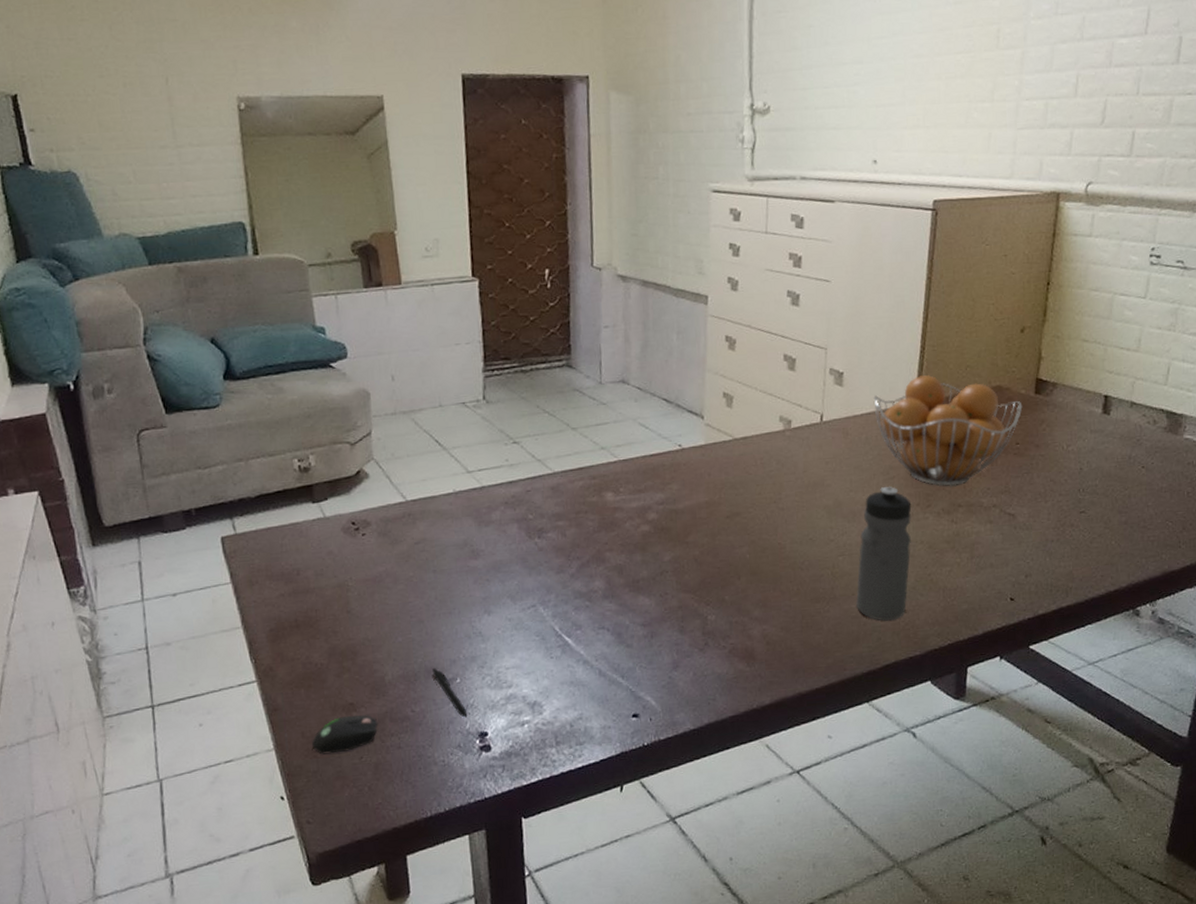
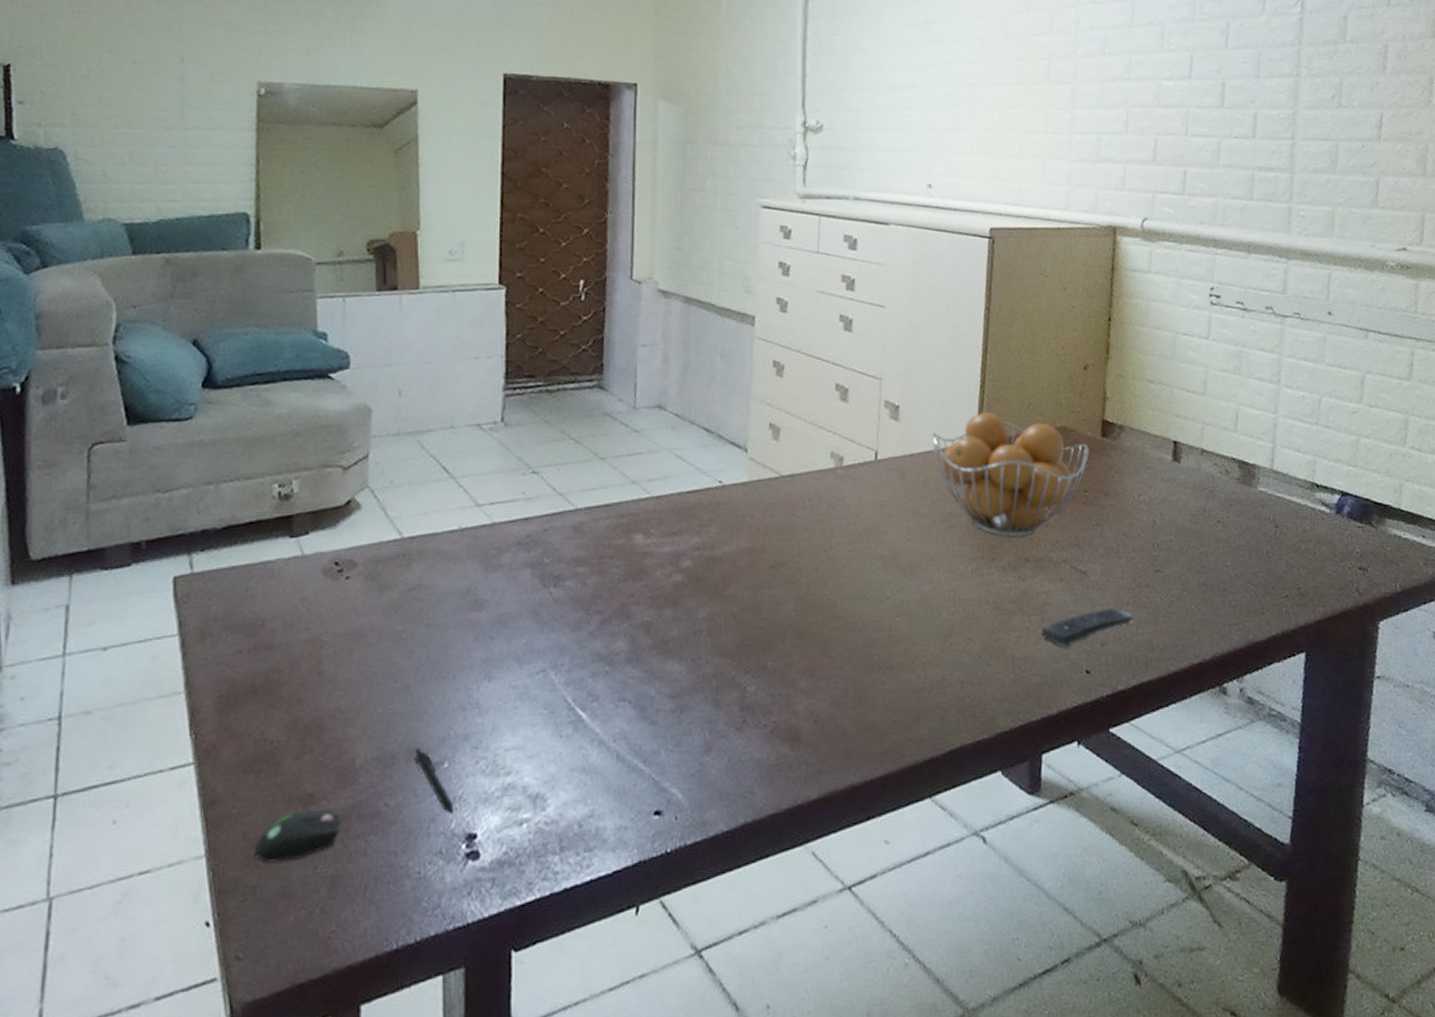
water bottle: present [856,487,912,621] -> none [916,536,975,696]
remote control: none [971,545,1056,580] -> present [1041,608,1133,648]

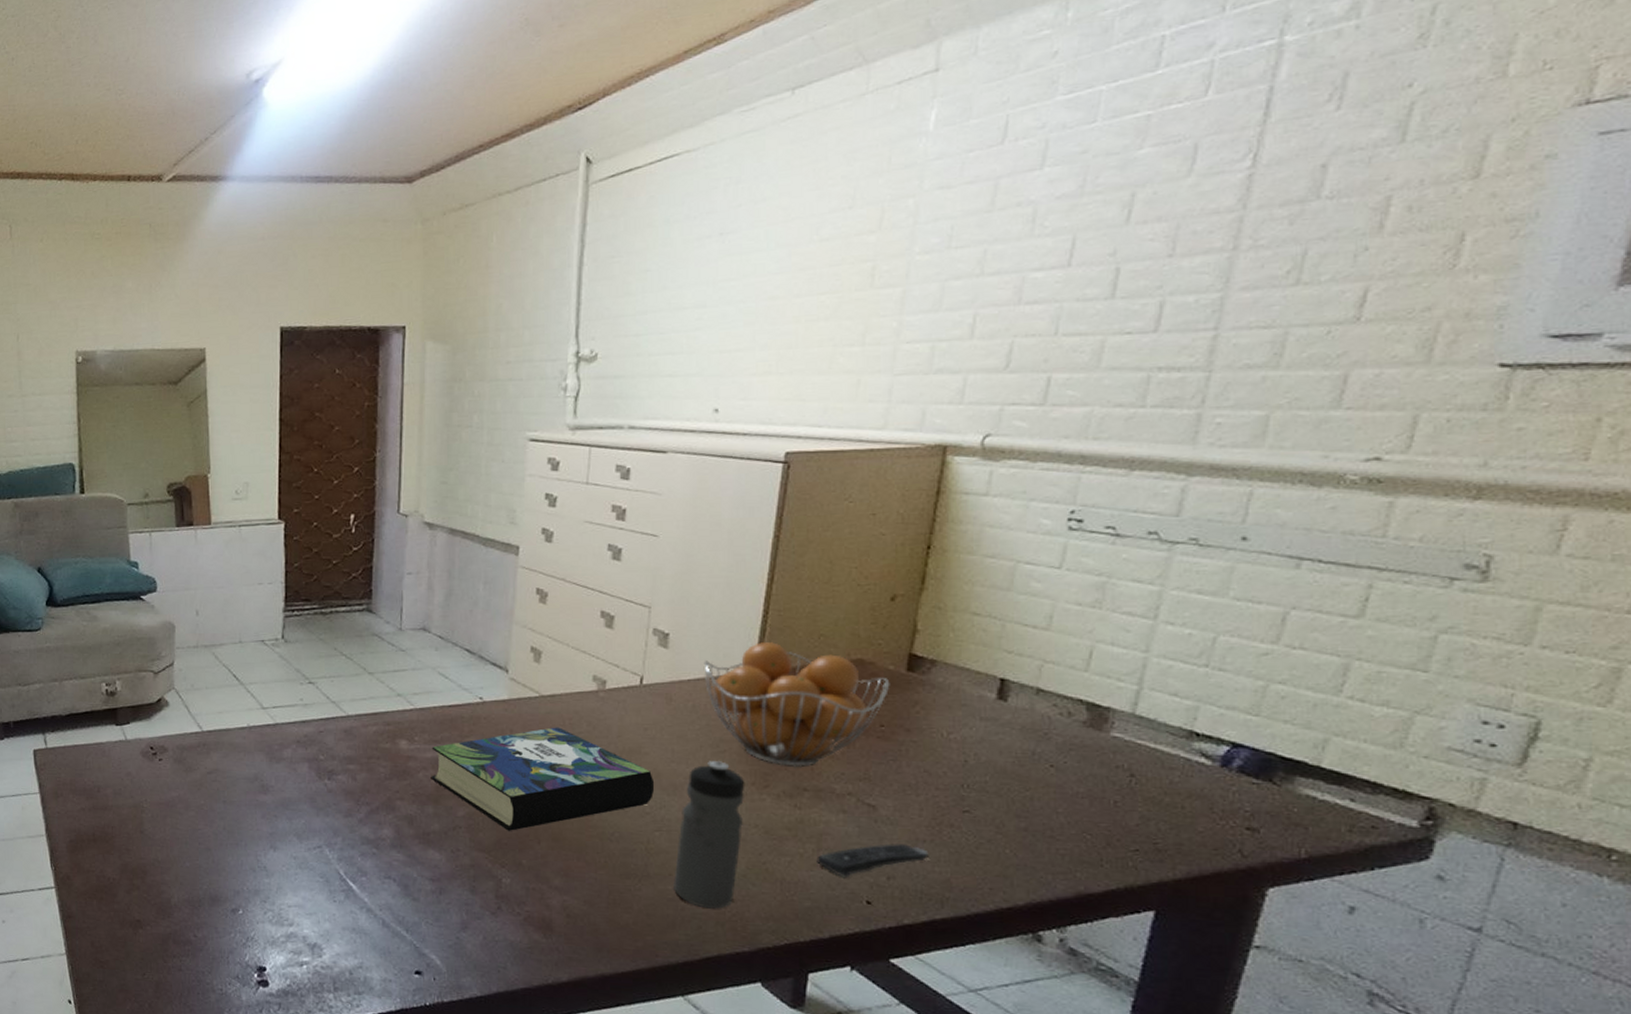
mouse: present [255,808,342,863] -> none [100,931,162,966]
pen: present [415,747,454,814] -> none [216,896,248,950]
book: none [669,509,894,630] -> present [431,727,655,831]
water bottle: none [916,536,975,696] -> present [674,761,745,909]

